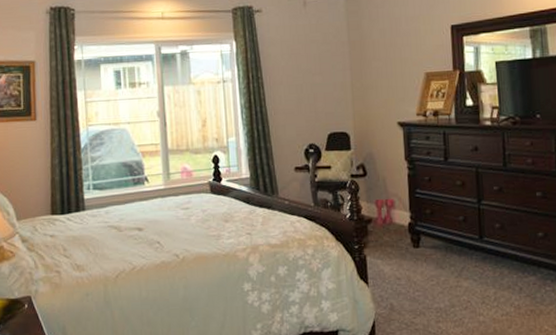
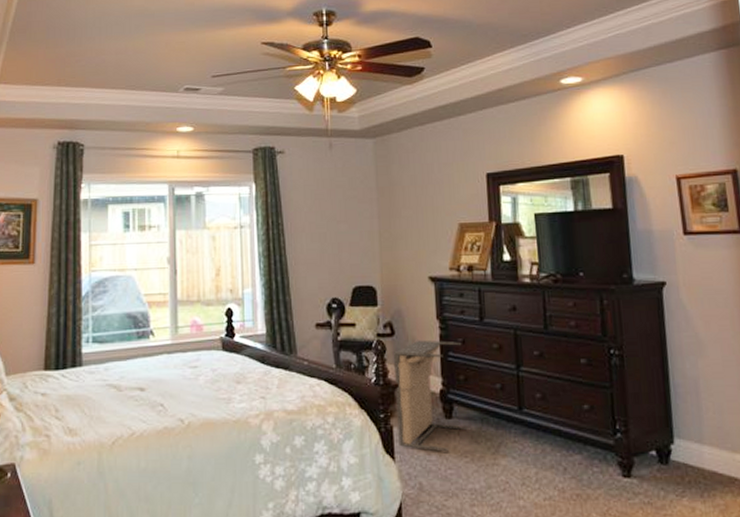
laundry hamper: none [366,179,433,277] -> present [394,340,468,452]

